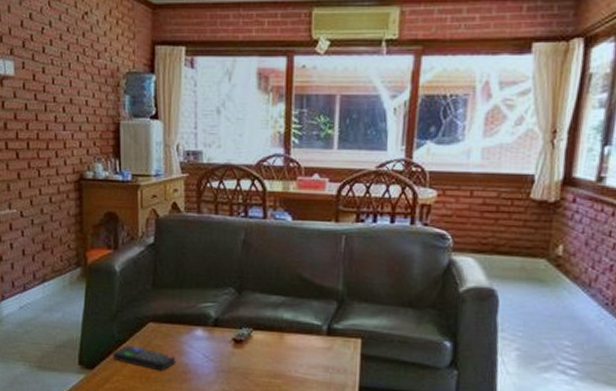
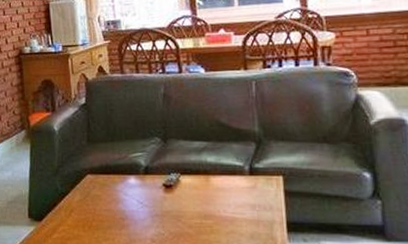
remote control: present [112,345,176,371] -> none [57,197,114,219]

